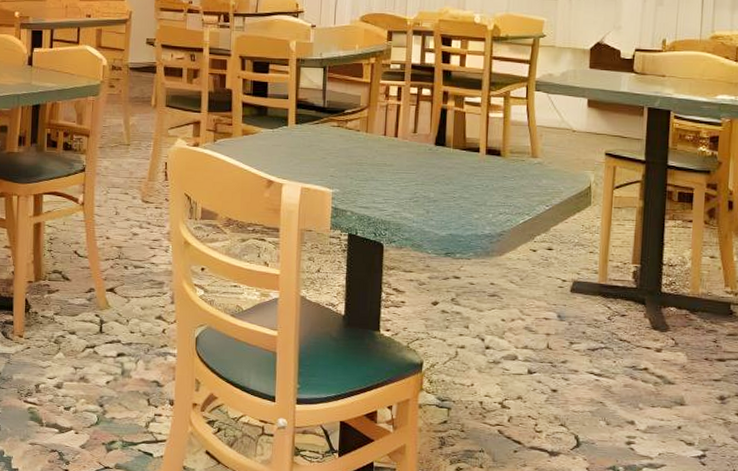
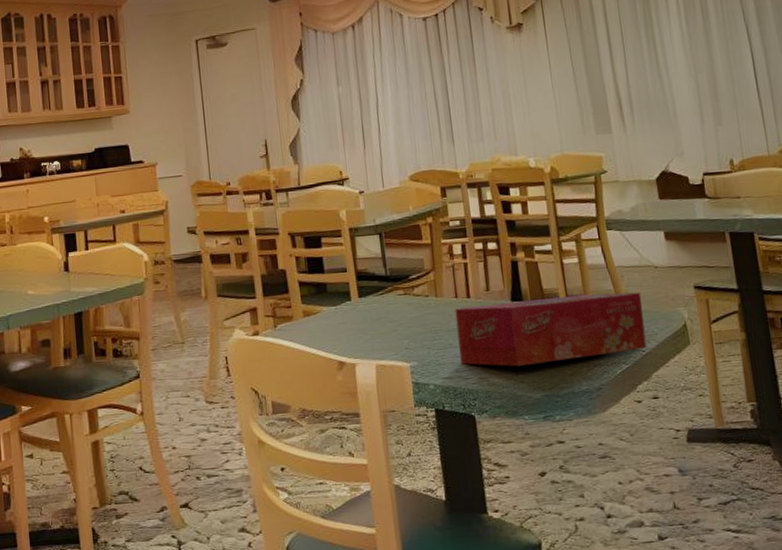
tissue box: none [379,145,555,205] -> present [454,292,647,366]

